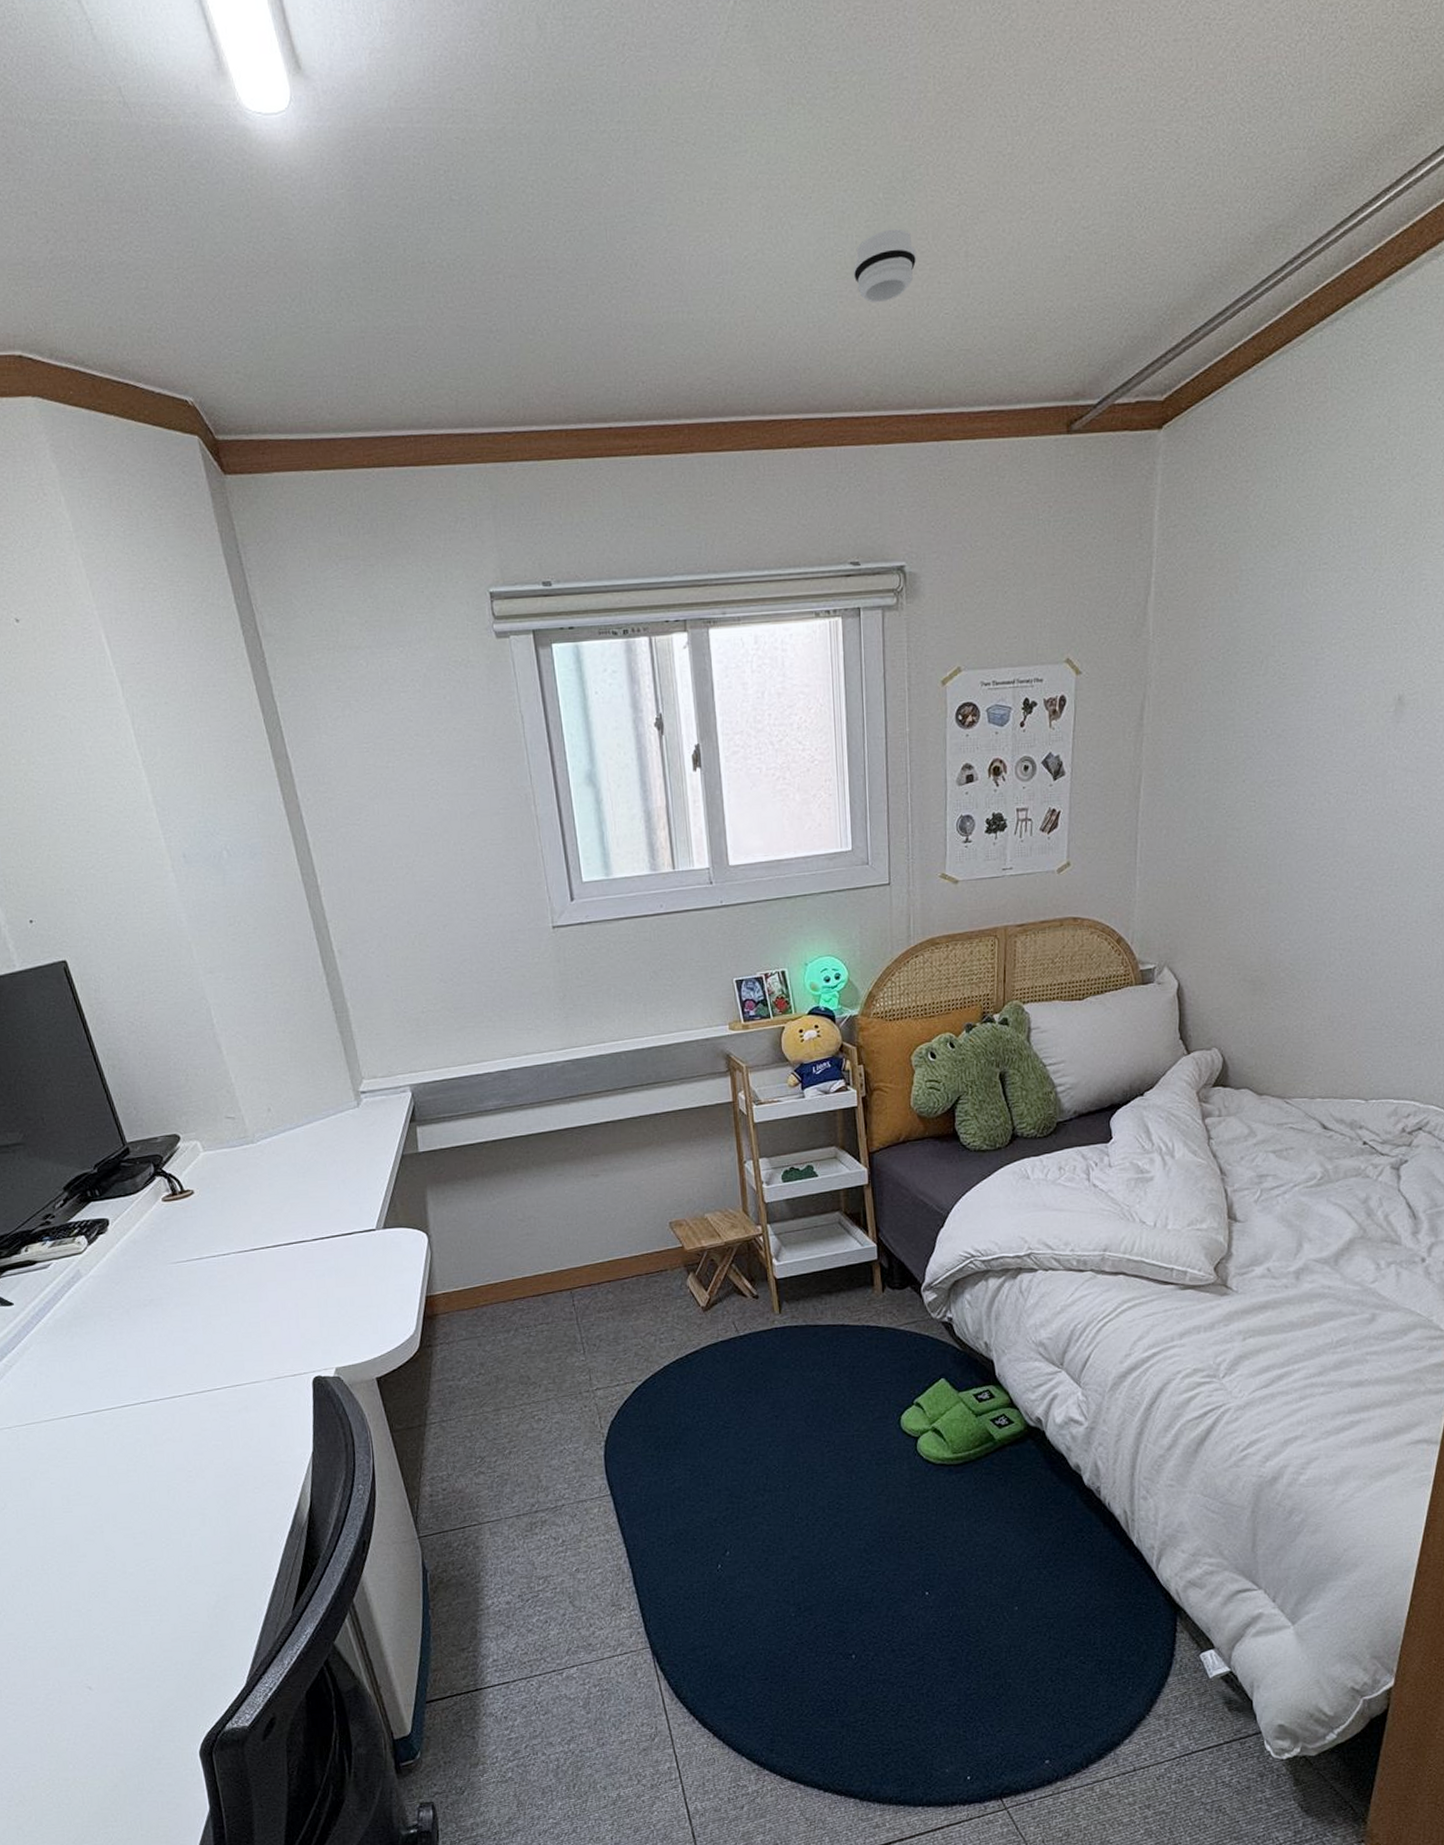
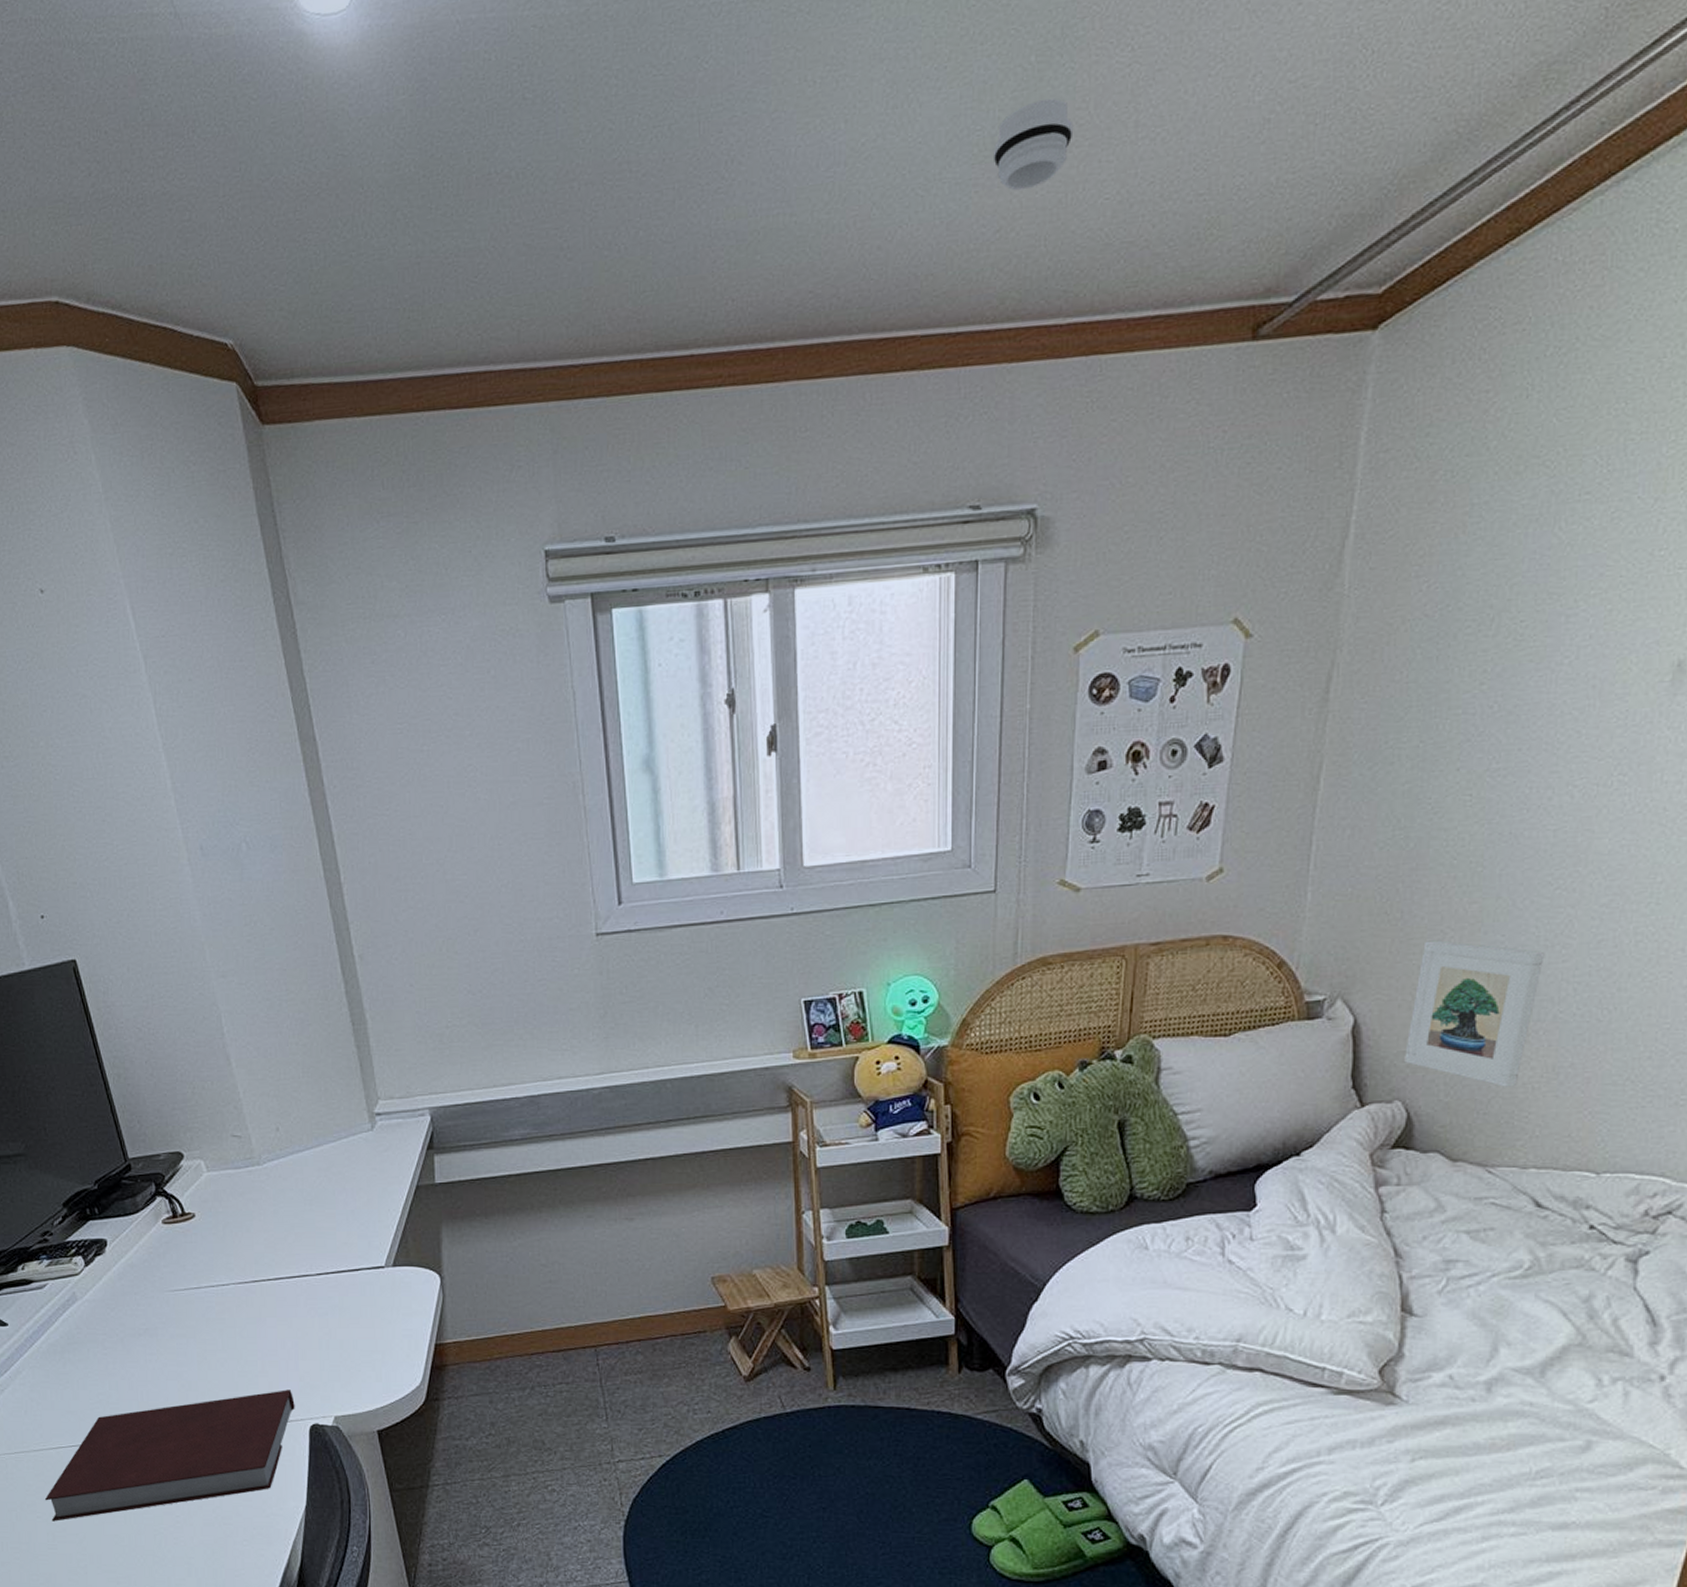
notebook: none [57,1346,298,1486] -> present [44,1390,295,1521]
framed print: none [1218,918,1317,1034] -> present [1404,940,1545,1087]

